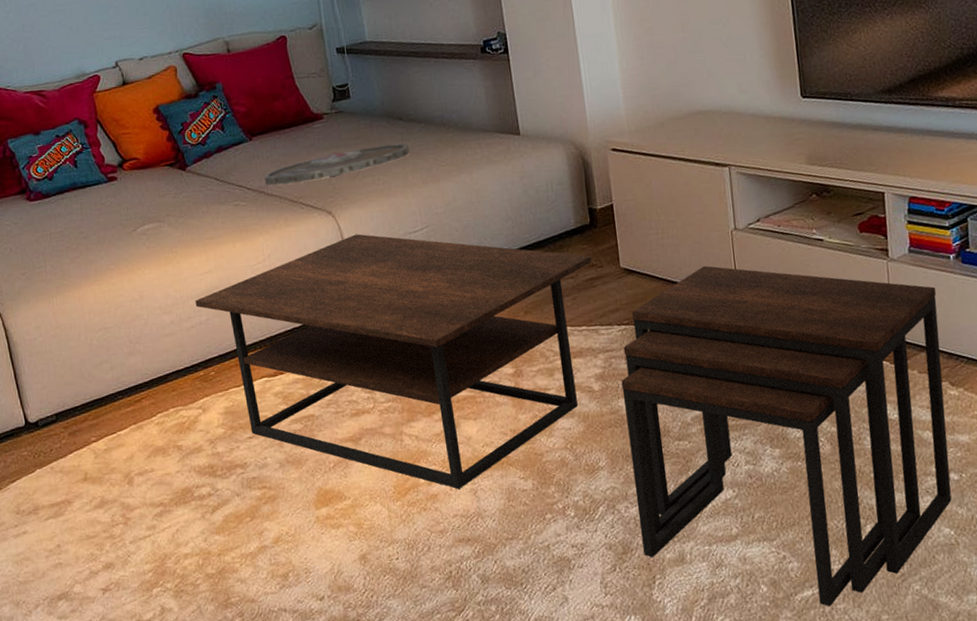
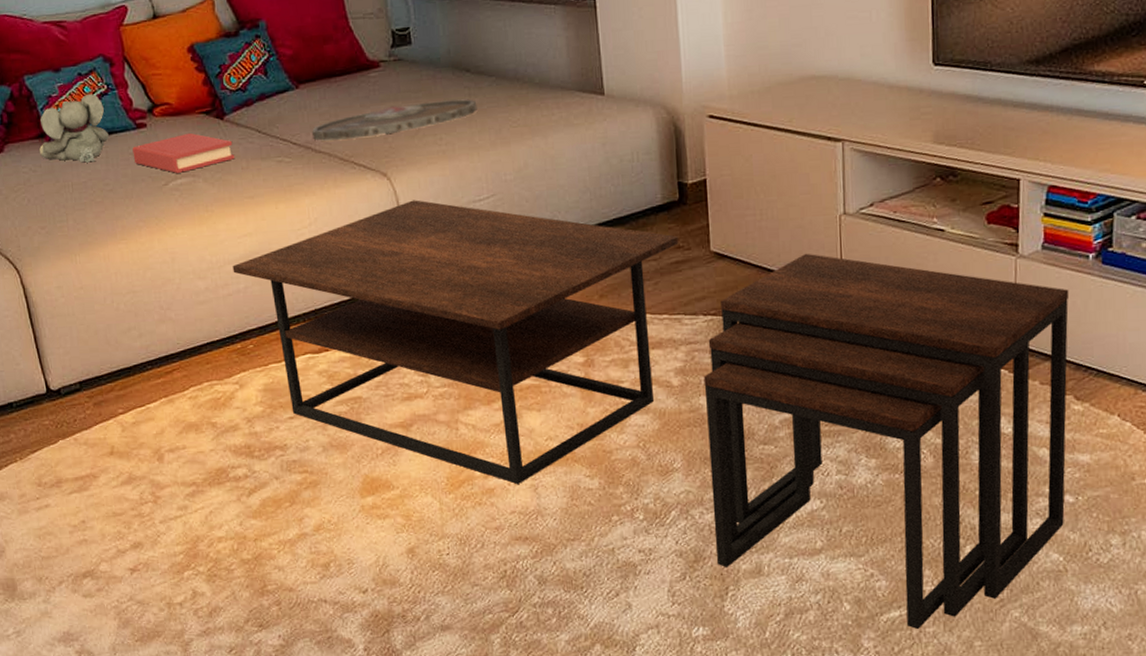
plush elephant: none [21,153,83,214] -> present [39,94,109,163]
hardback book: none [104,183,197,220] -> present [132,132,235,173]

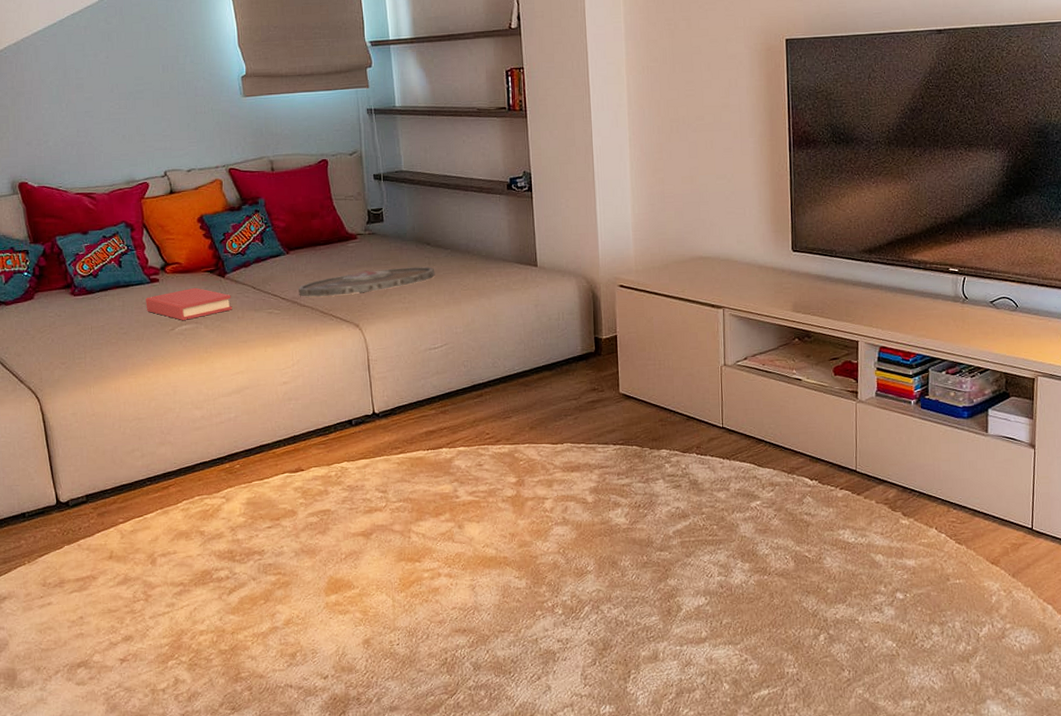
plush elephant: present [39,94,109,163] -> none [65,253,126,310]
coffee table: present [232,200,1070,630] -> none [225,347,897,706]

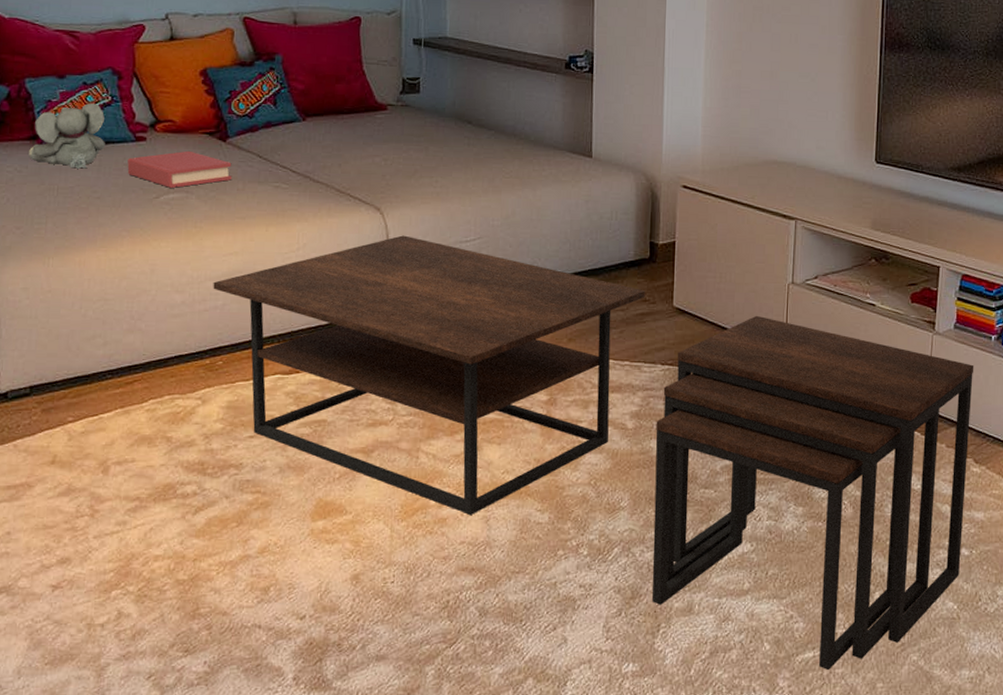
plush elephant: none [65,253,126,310] -> present [29,103,105,169]
coffee table: none [225,347,897,706] -> present [213,235,974,671]
serving tray: present [298,266,435,297] -> none [312,146,475,173]

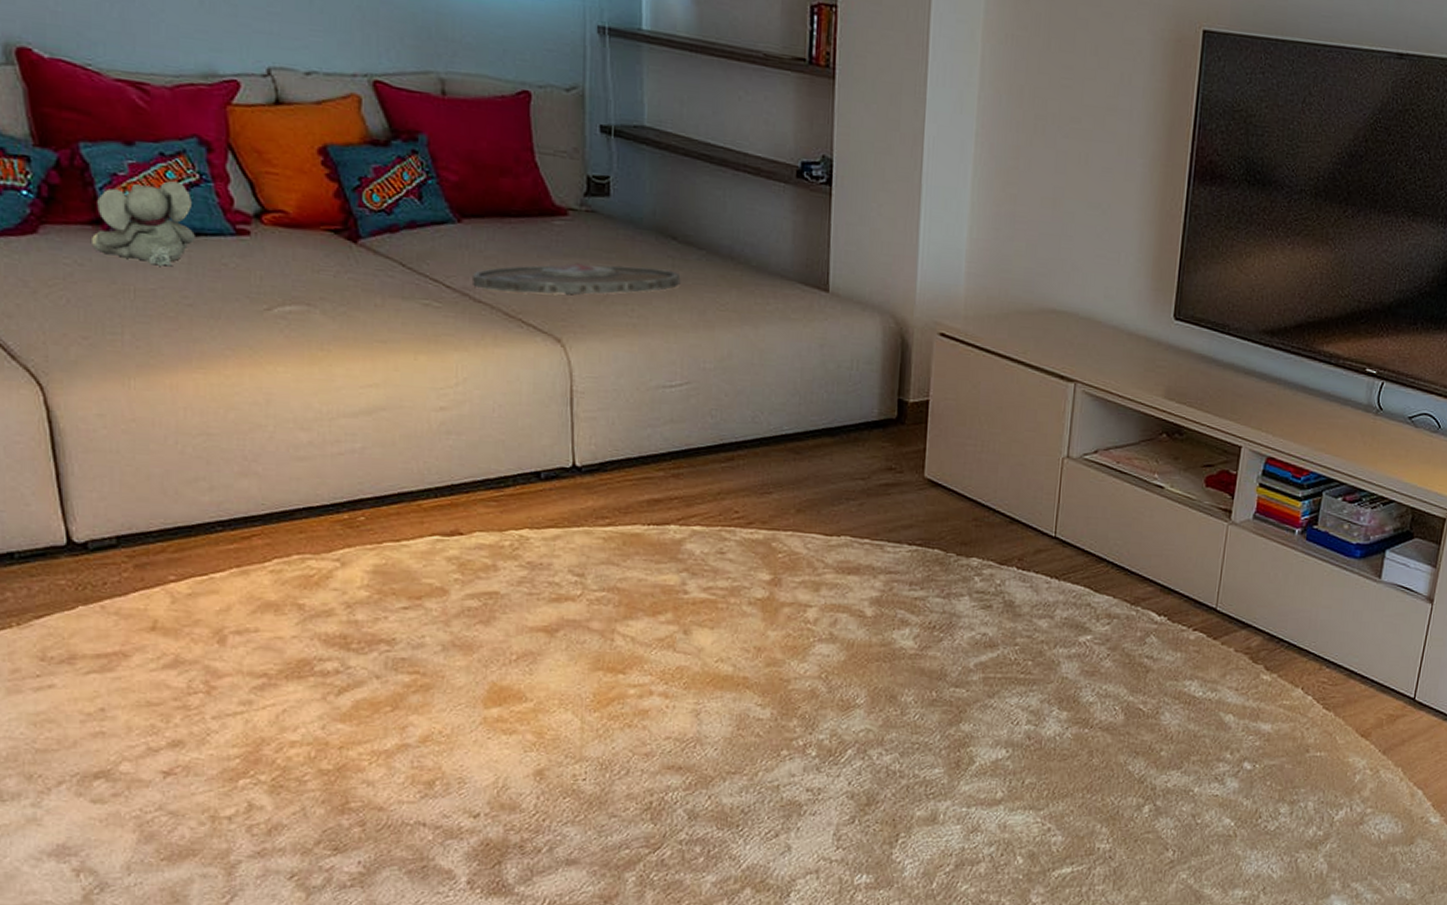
hardback book: present [127,150,232,188] -> none [227,251,368,299]
coffee table: present [213,235,974,671] -> none [348,374,1273,887]
serving tray: none [312,146,475,173] -> present [471,263,681,296]

